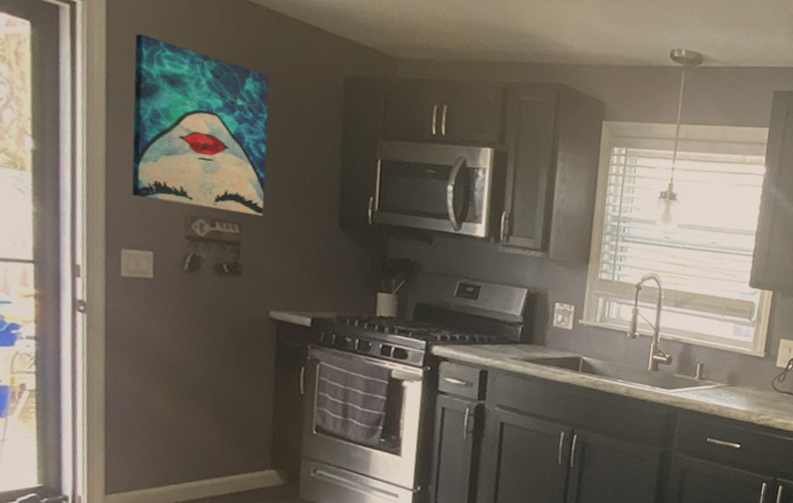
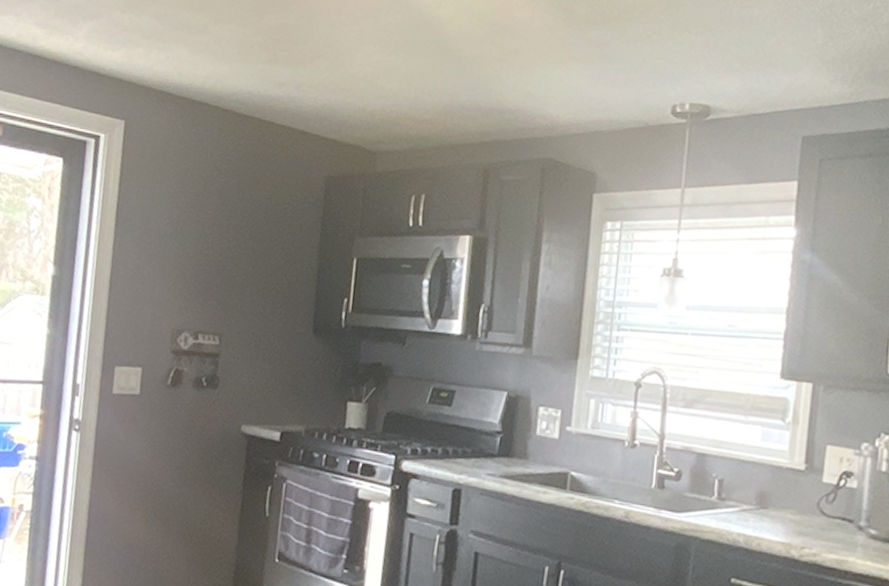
wall art: present [131,33,269,217] -> none [129,157,257,326]

